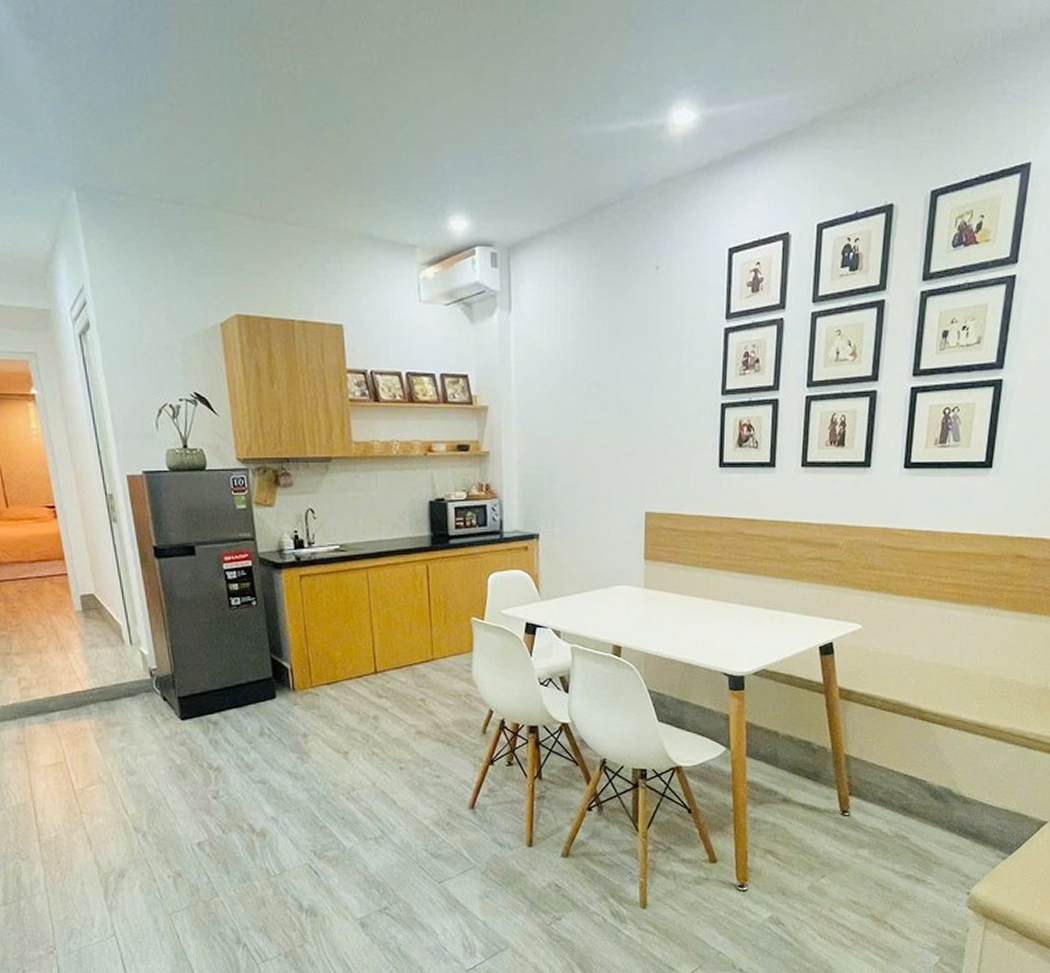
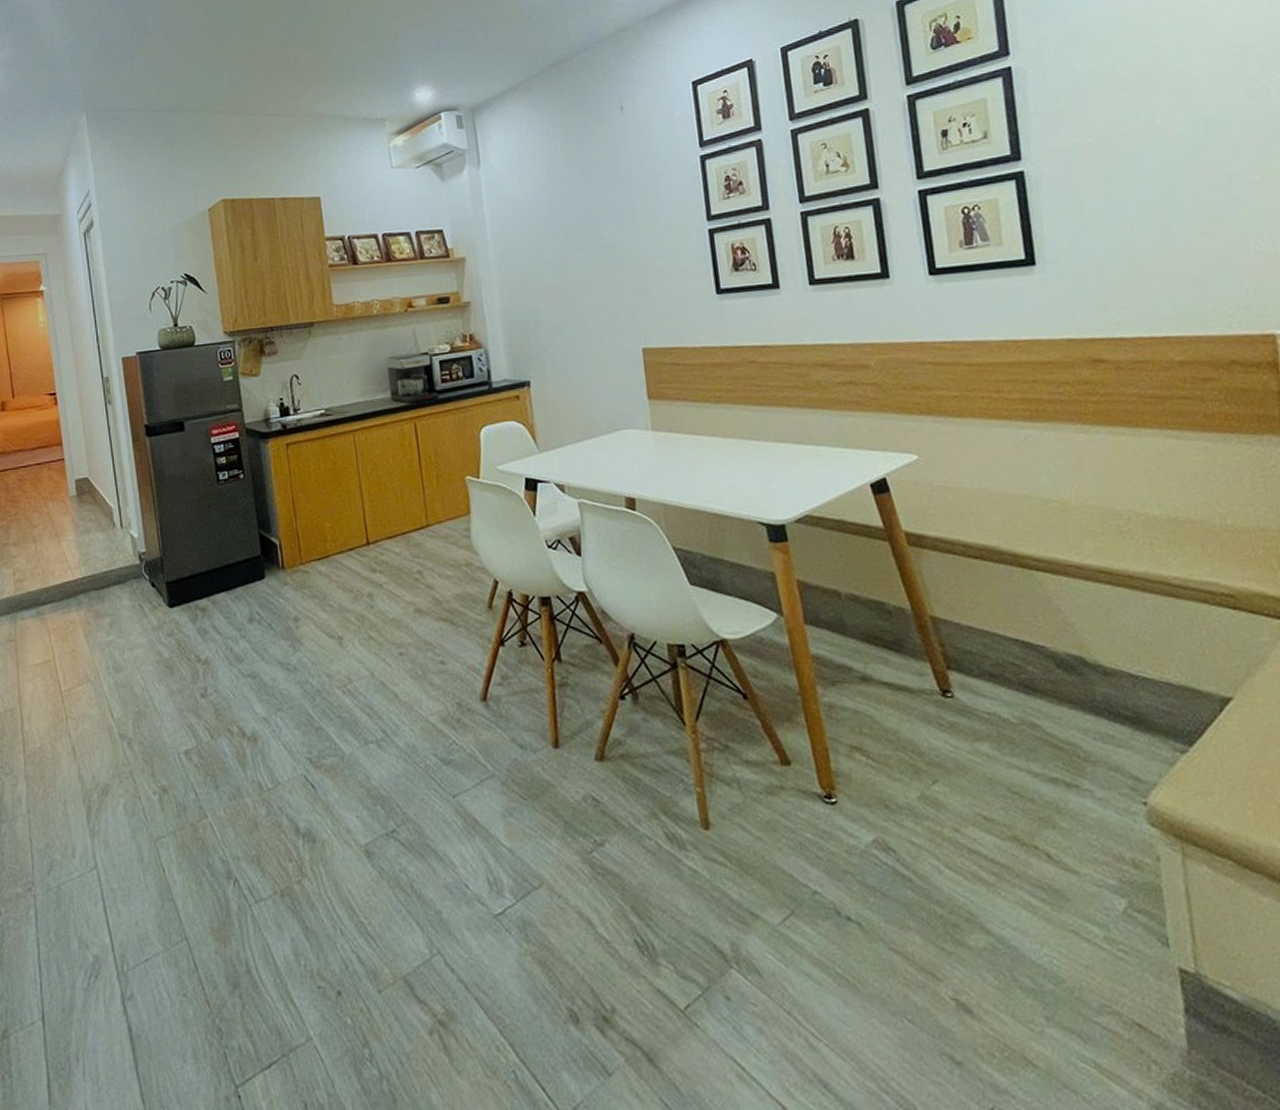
coffee maker: none [402,497,452,546] -> present [386,352,439,404]

